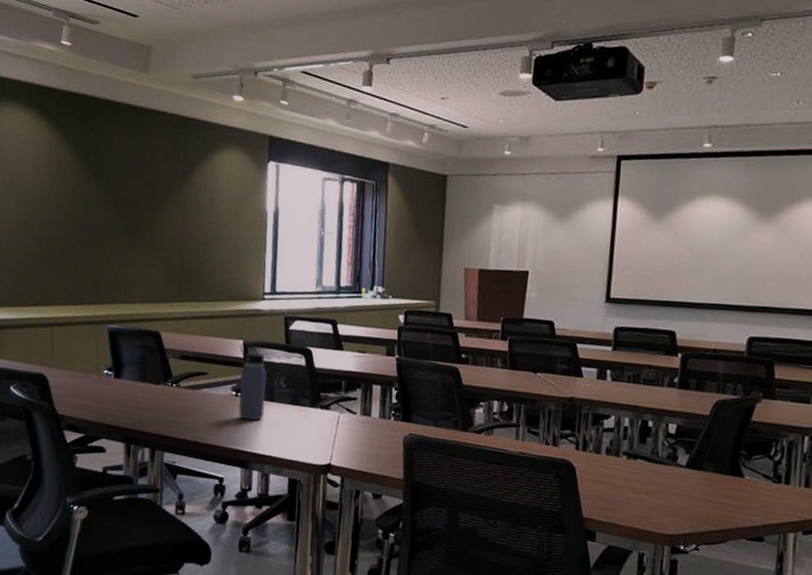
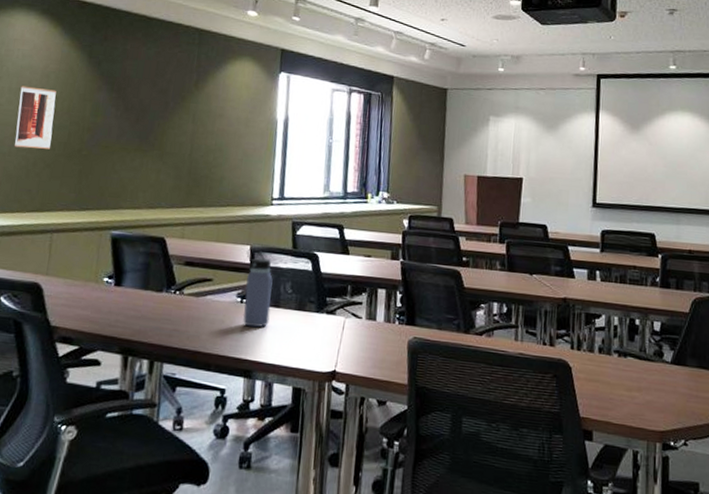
wall art: none [11,181,48,245] -> present [13,85,57,149]

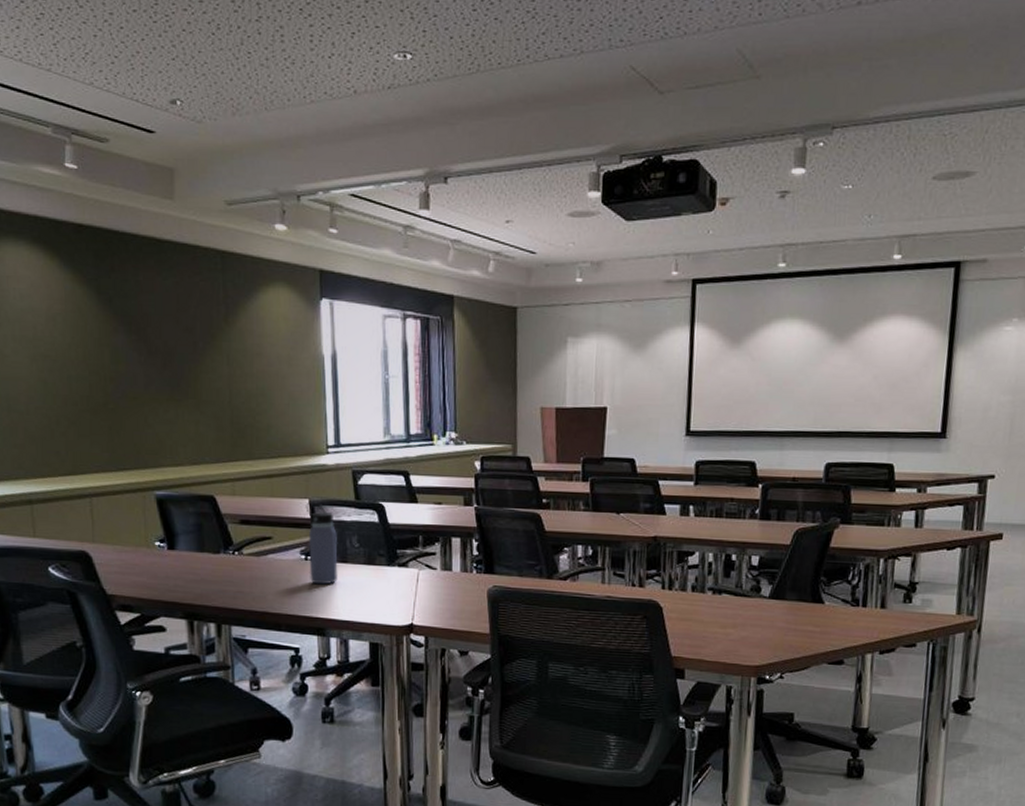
wall art: present [13,85,57,149] -> none [25,332,73,405]

